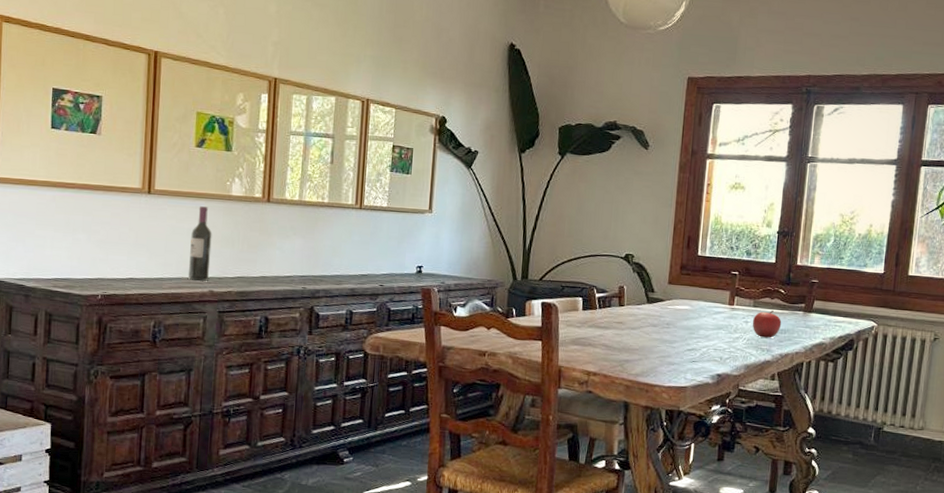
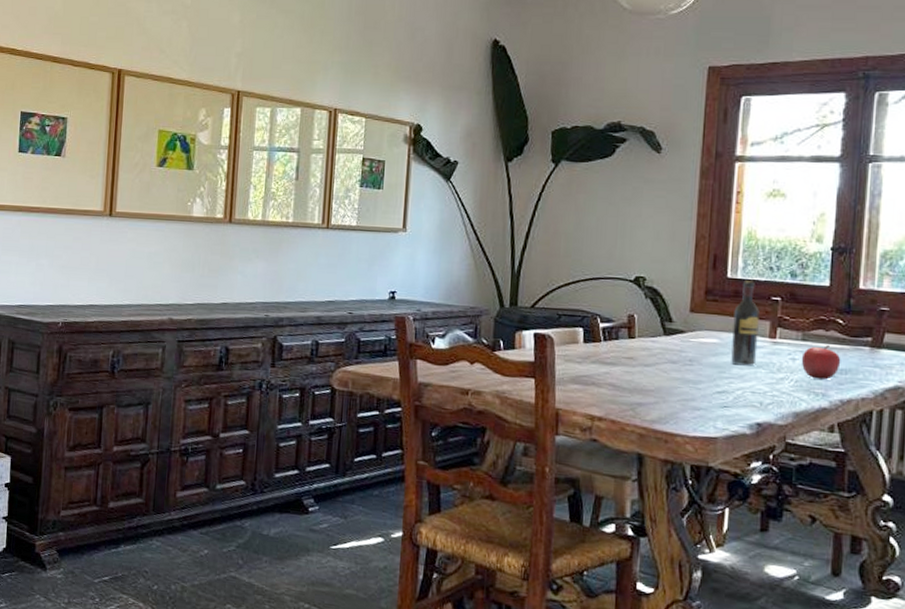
wine bottle: present [187,206,212,281] -> none [147,229,173,308]
wine bottle: none [699,258,722,328] -> present [731,280,760,366]

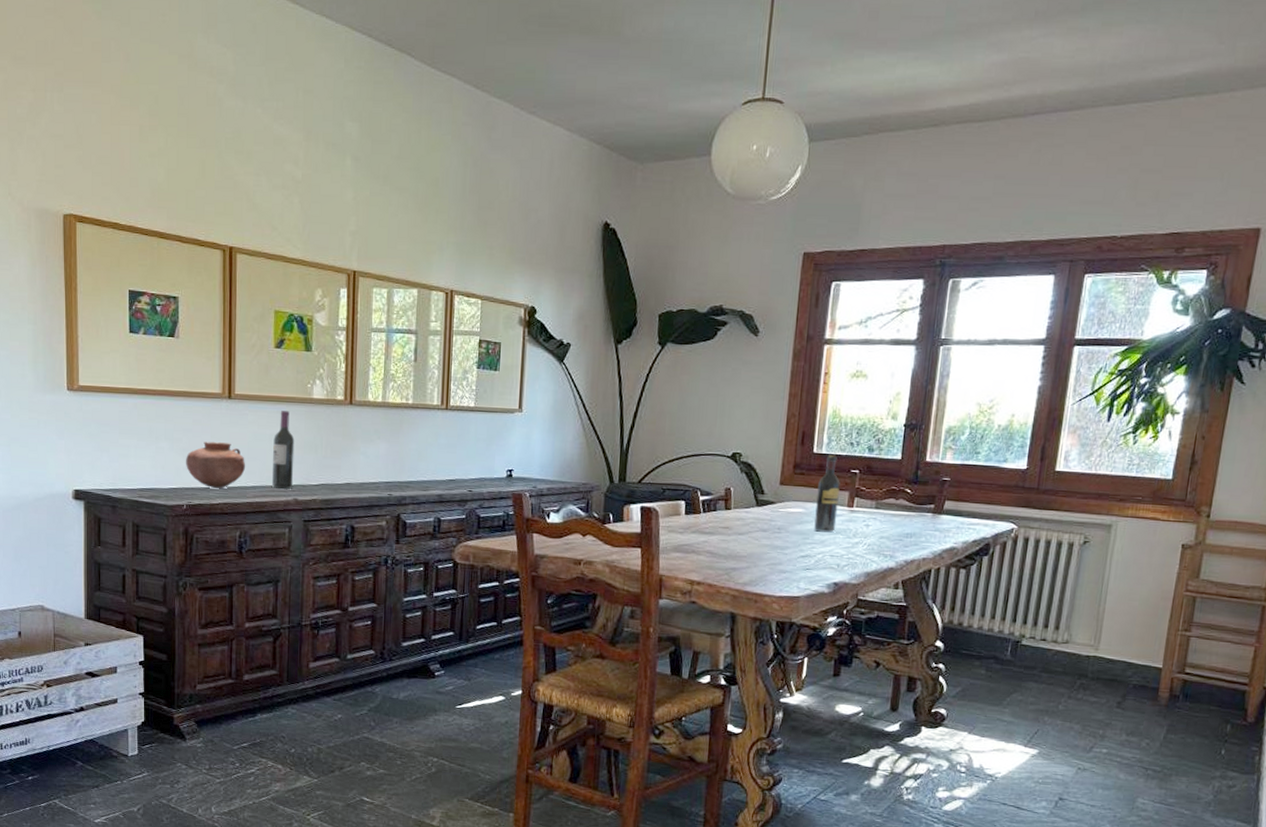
vase: none [64,259,123,307] -> present [186,442,246,489]
wine bottle: none [147,229,173,308] -> present [271,411,295,489]
fruit: present [801,344,841,381] -> none [873,511,908,544]

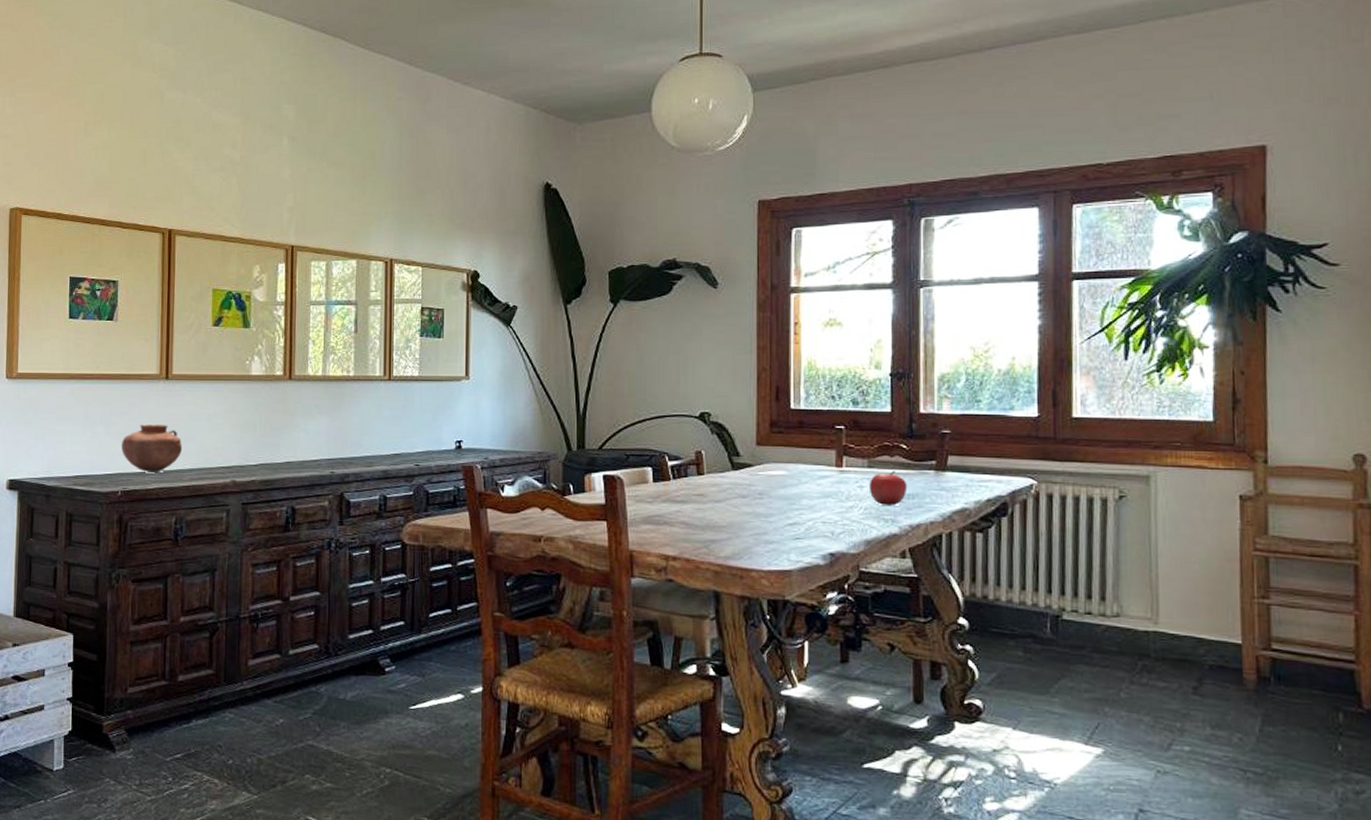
wine bottle: present [271,411,295,489] -> none [208,389,233,470]
wine bottle: present [814,455,840,533] -> none [800,411,825,496]
fruit: none [873,511,908,544] -> present [868,470,908,507]

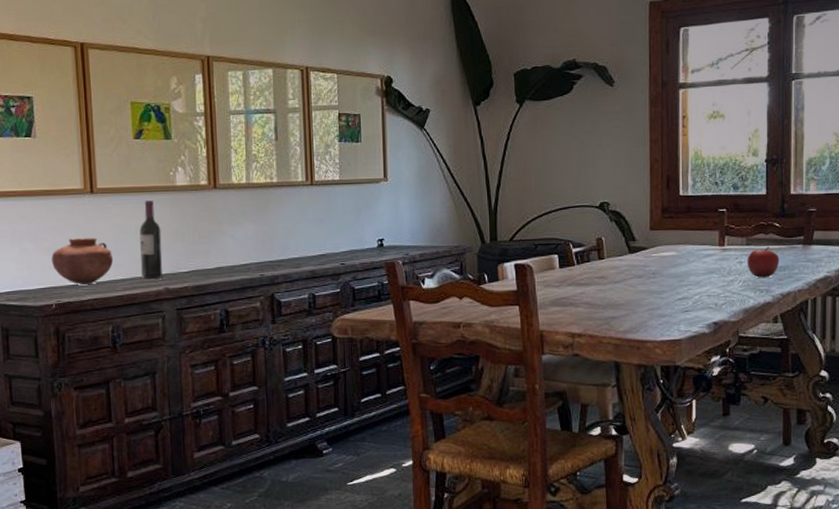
wine bottle: none [208,389,233,470] -> present [139,201,163,279]

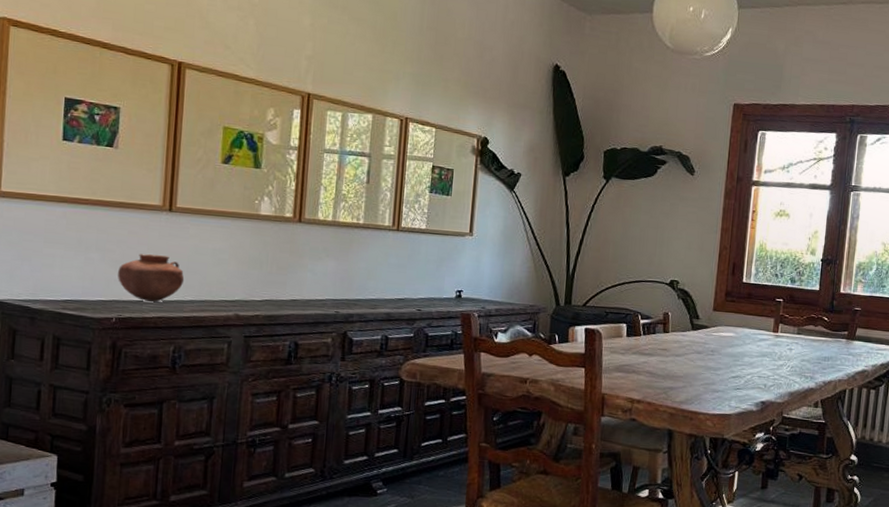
wine bottle: present [139,201,163,279] -> none [211,225,239,304]
fruit: present [747,246,780,279] -> none [796,337,825,366]

